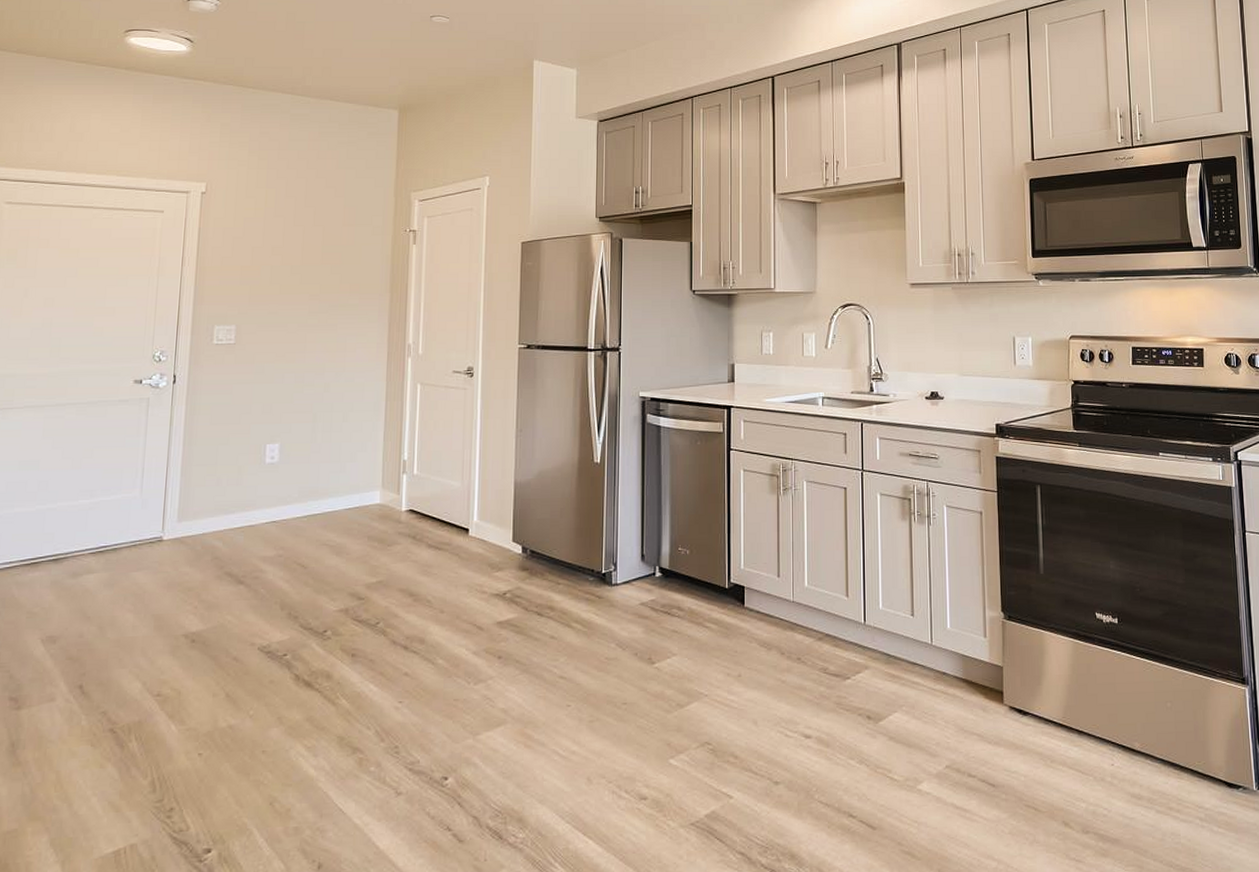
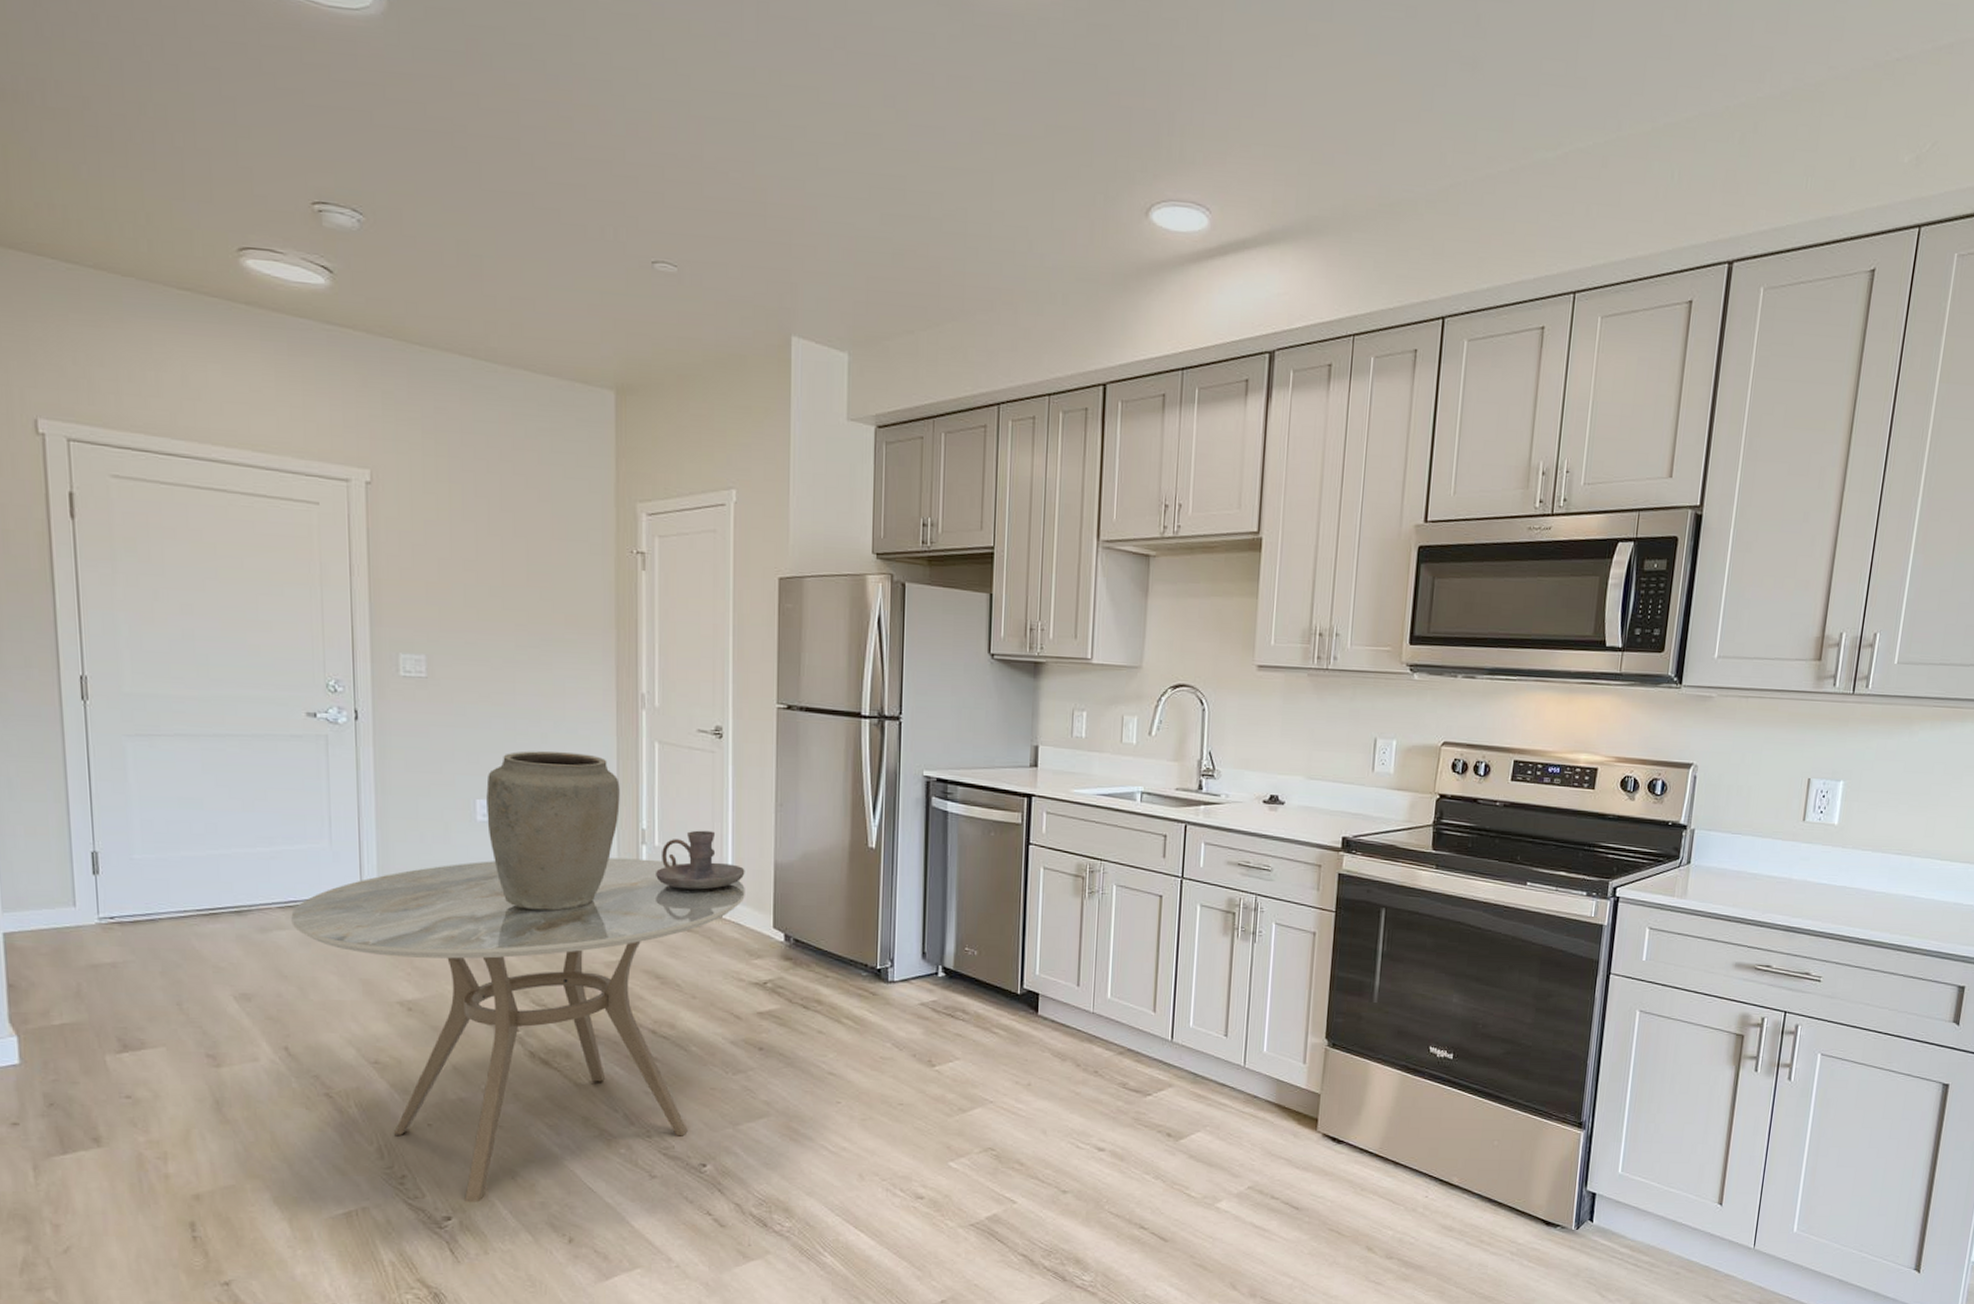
dining table: none [100,486,489,832] -> present [291,857,745,1202]
vase: none [274,398,387,540] -> present [486,751,620,911]
candle holder: none [414,457,490,512] -> present [656,830,745,890]

